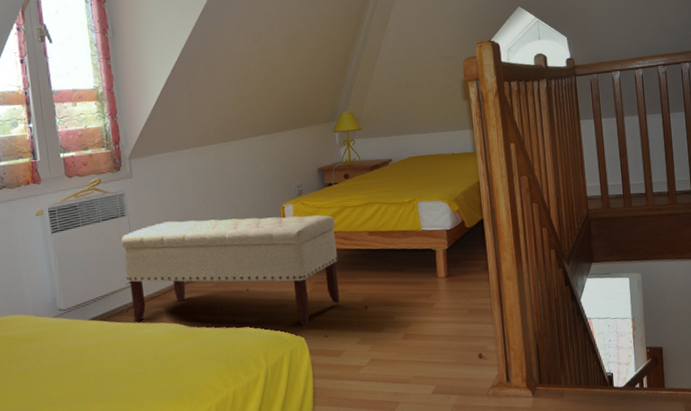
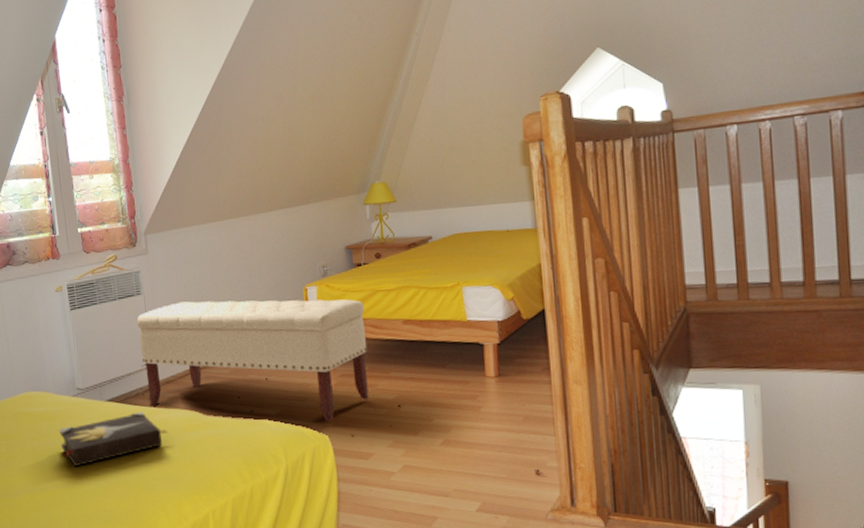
hardback book: none [39,328,153,387] -> present [59,412,168,467]

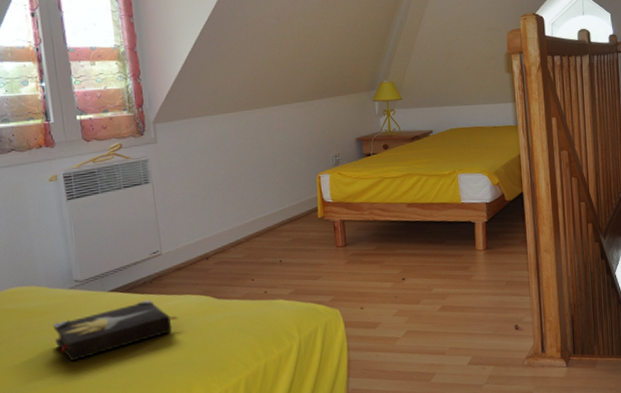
bench: present [137,299,369,422] -> none [145,185,377,298]

